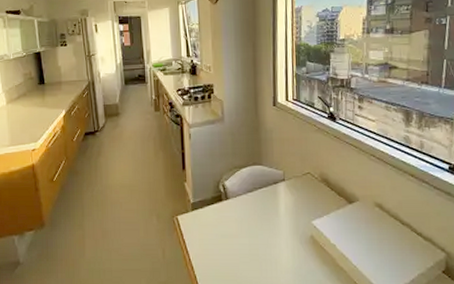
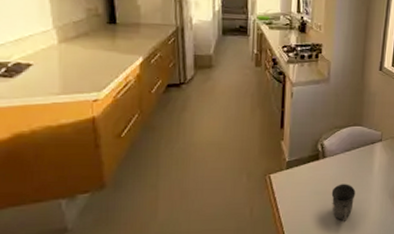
mug: none [238,227,264,269] -> present [331,184,356,222]

